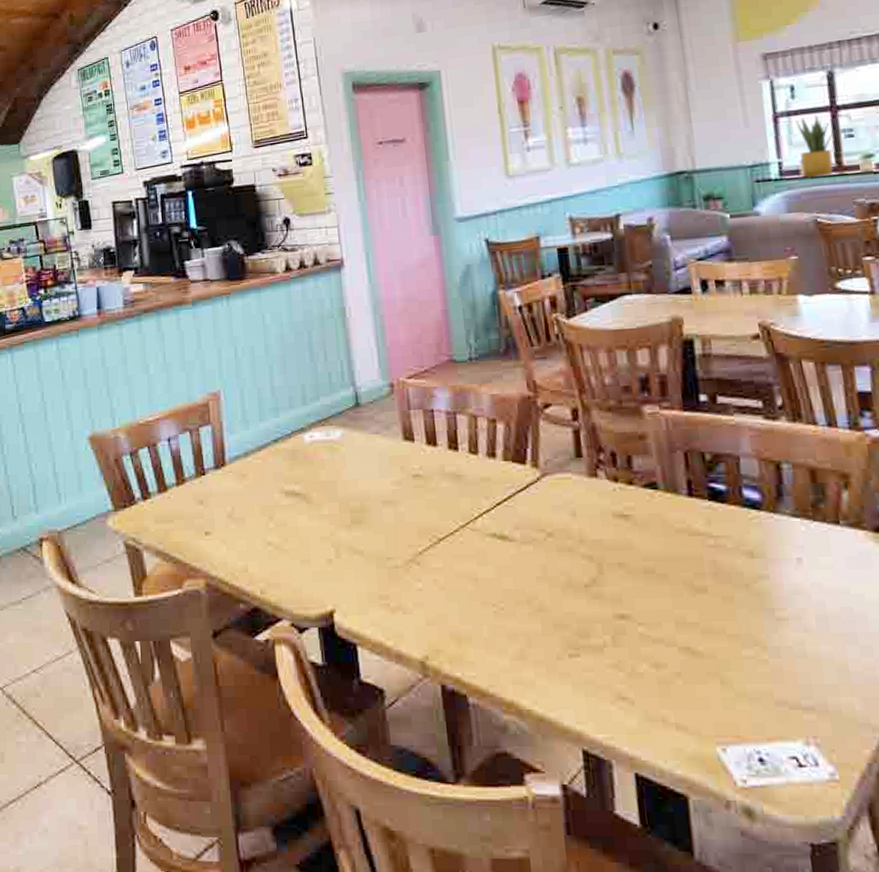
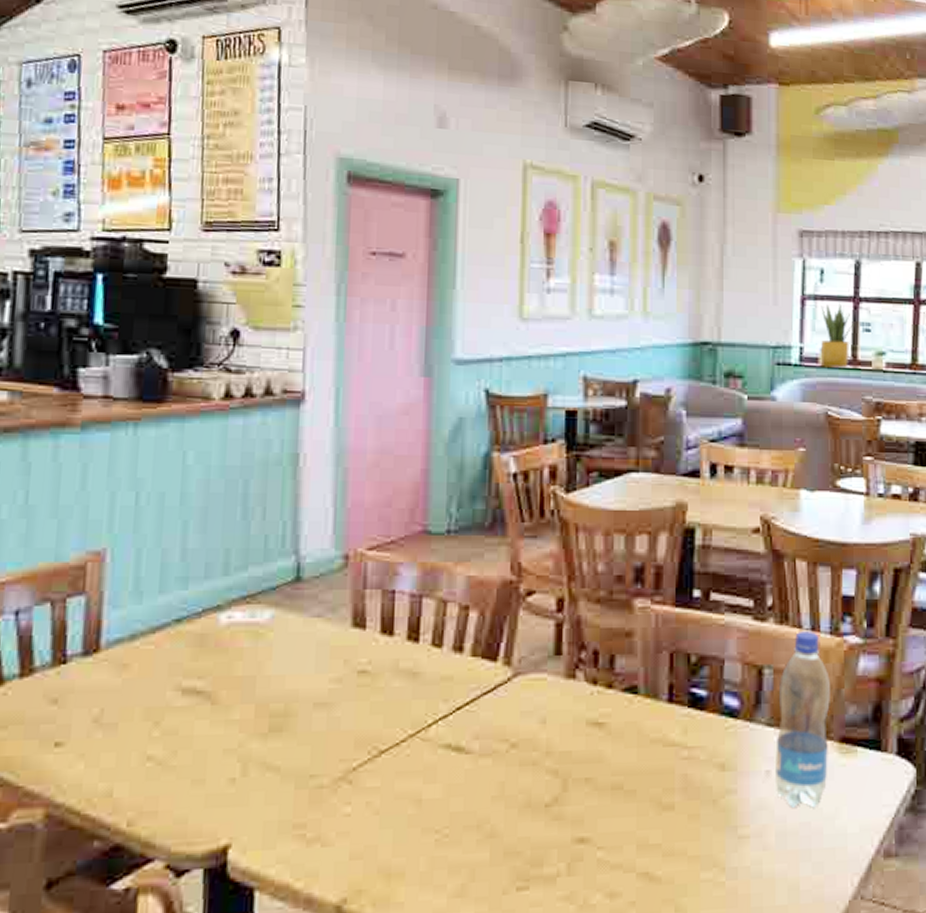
bottle: none [800,427,866,594] -> present [775,632,831,808]

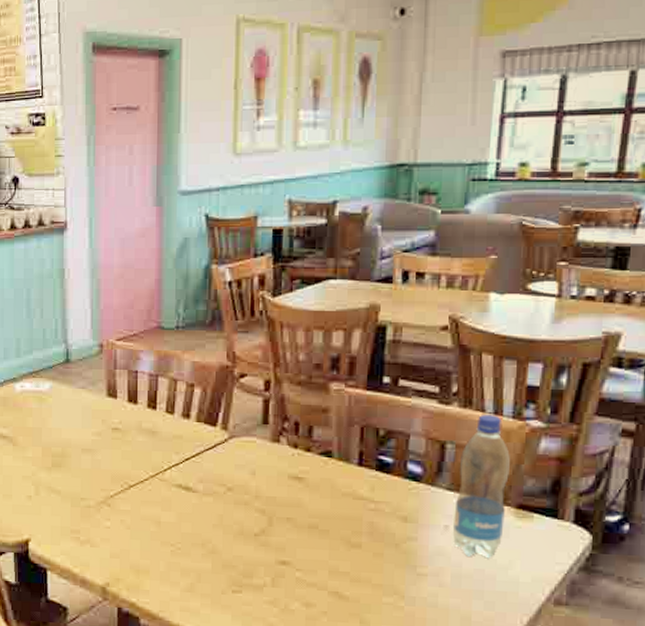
planter: present [820,302,854,368] -> none [517,117,556,180]

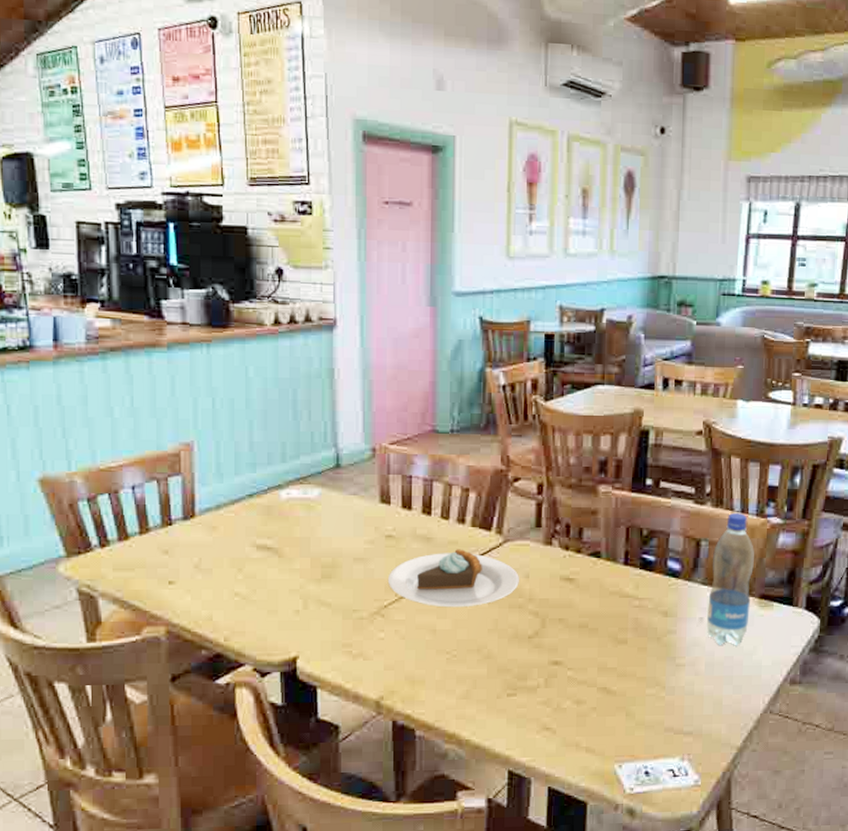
dessert: none [113,443,245,501] -> present [387,549,519,608]

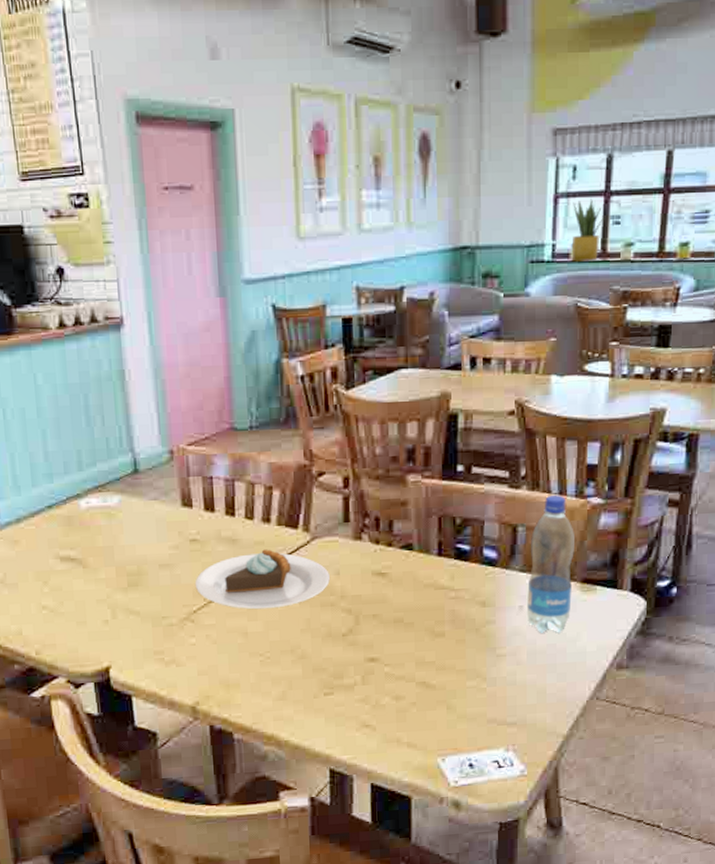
planter: none [760,240,792,298] -> present [571,197,605,262]

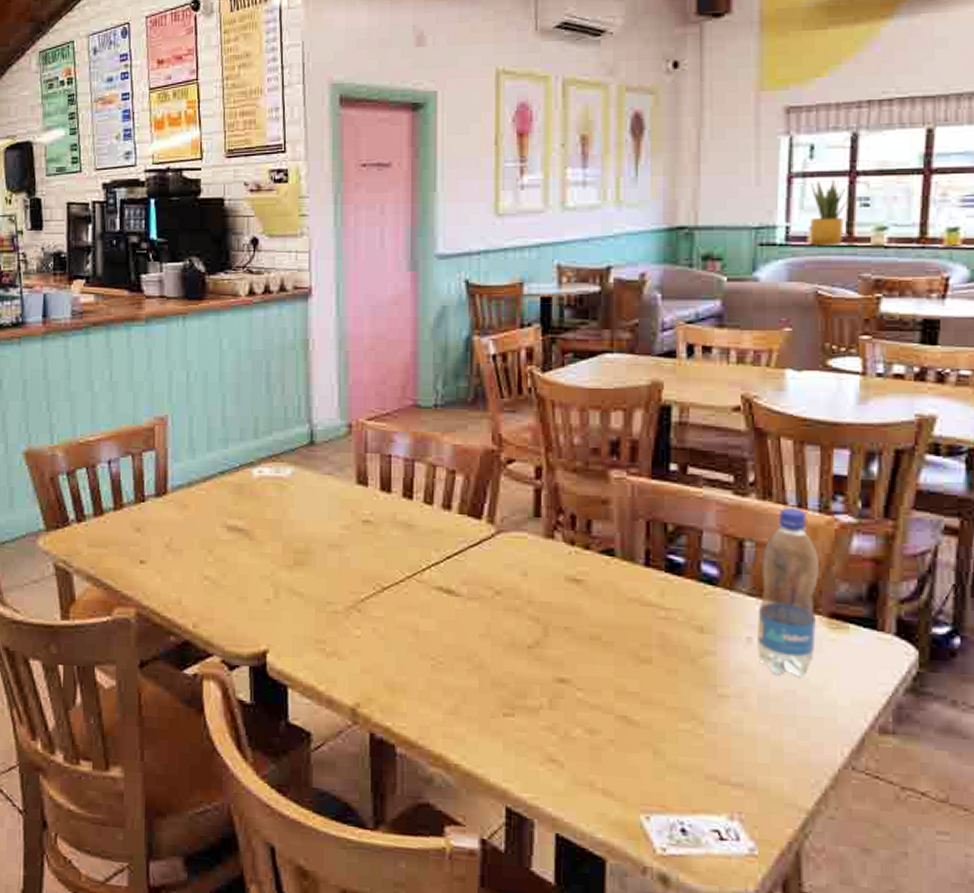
dessert: present [194,549,330,610] -> none [364,539,515,607]

